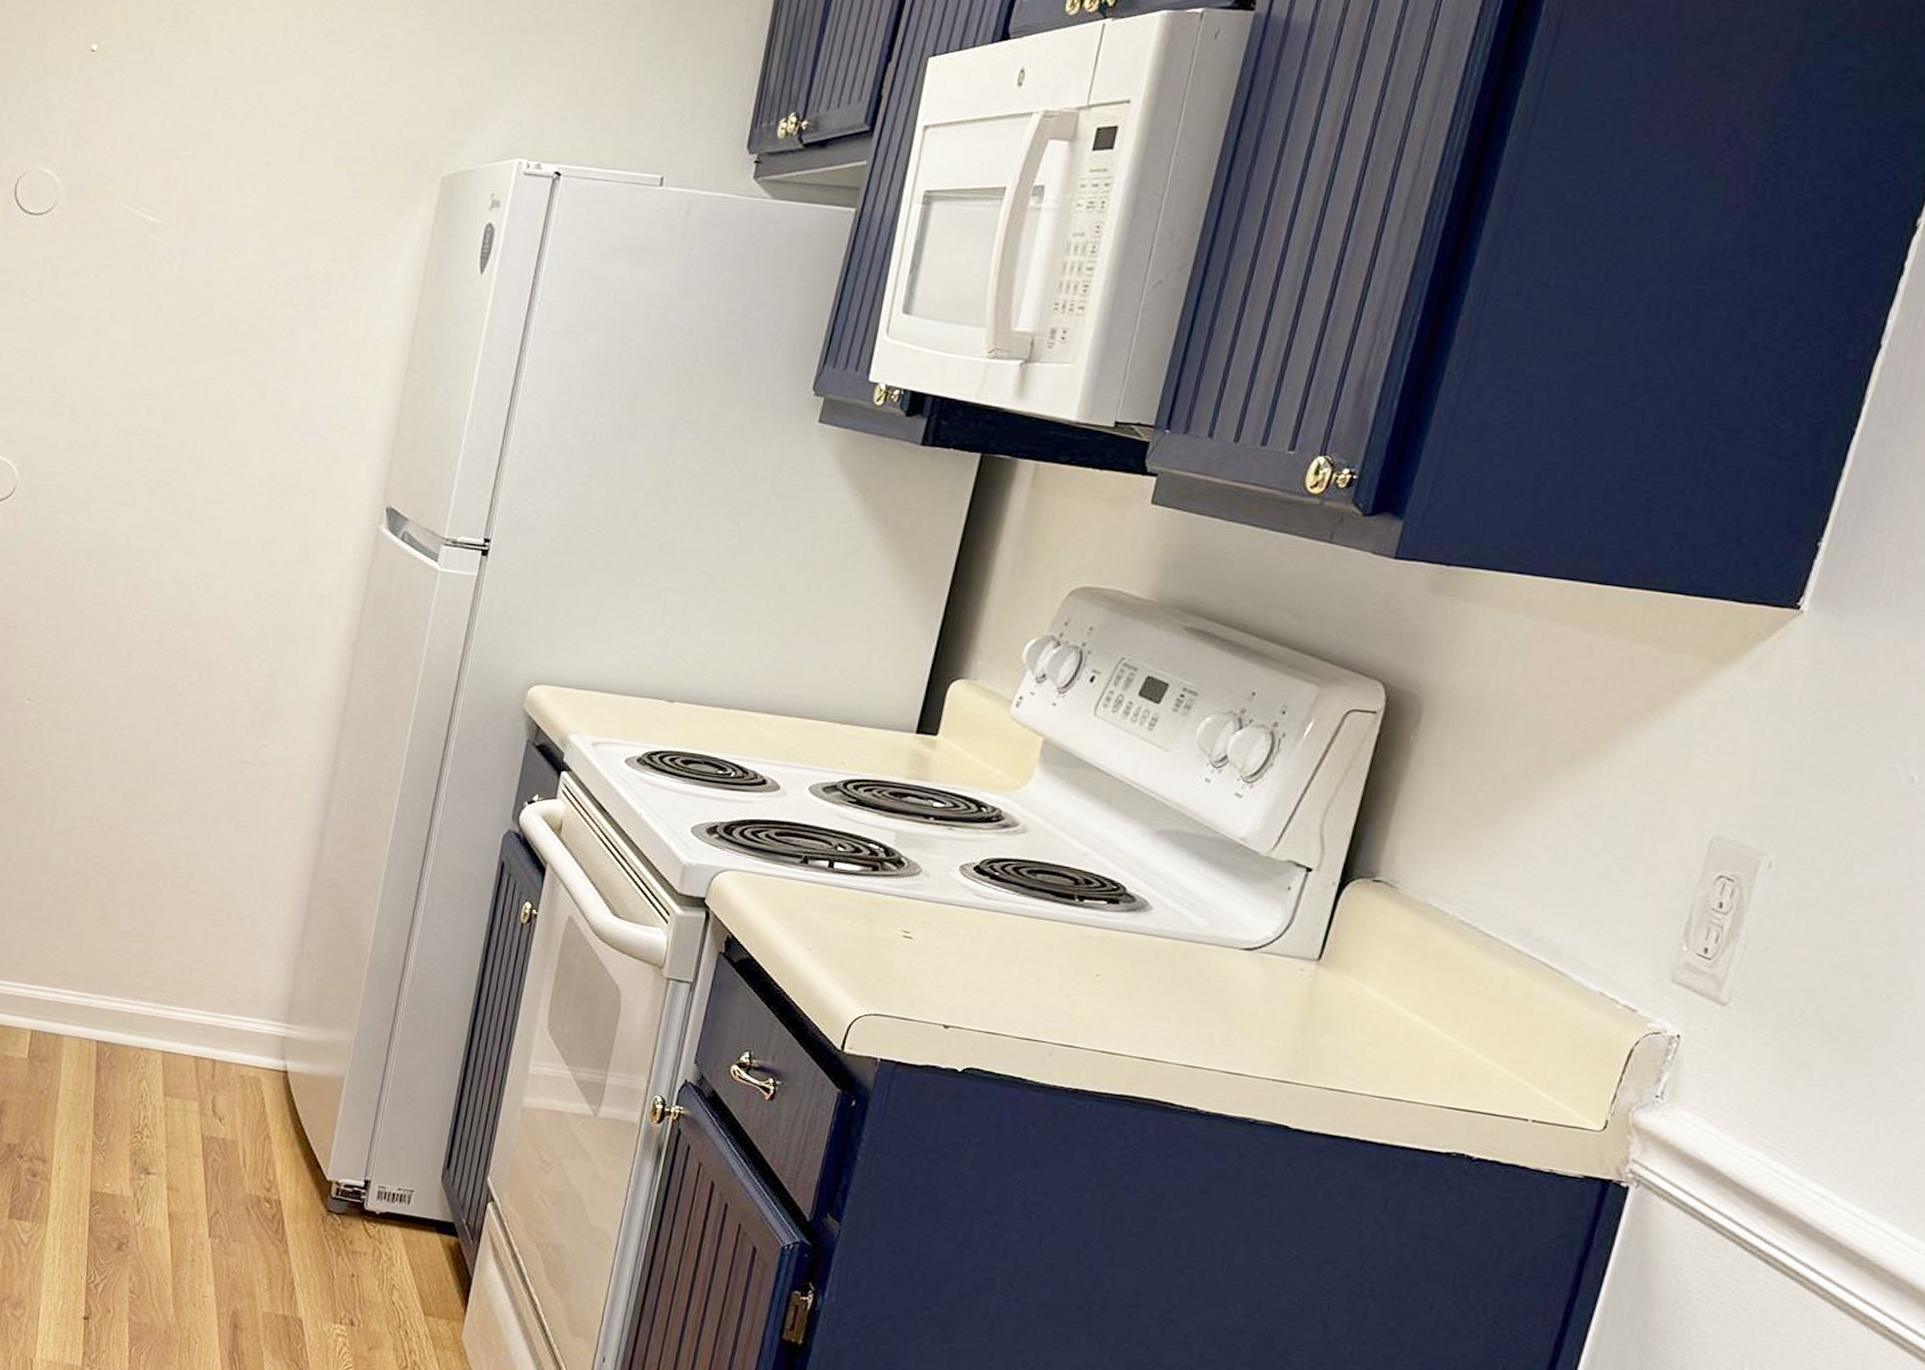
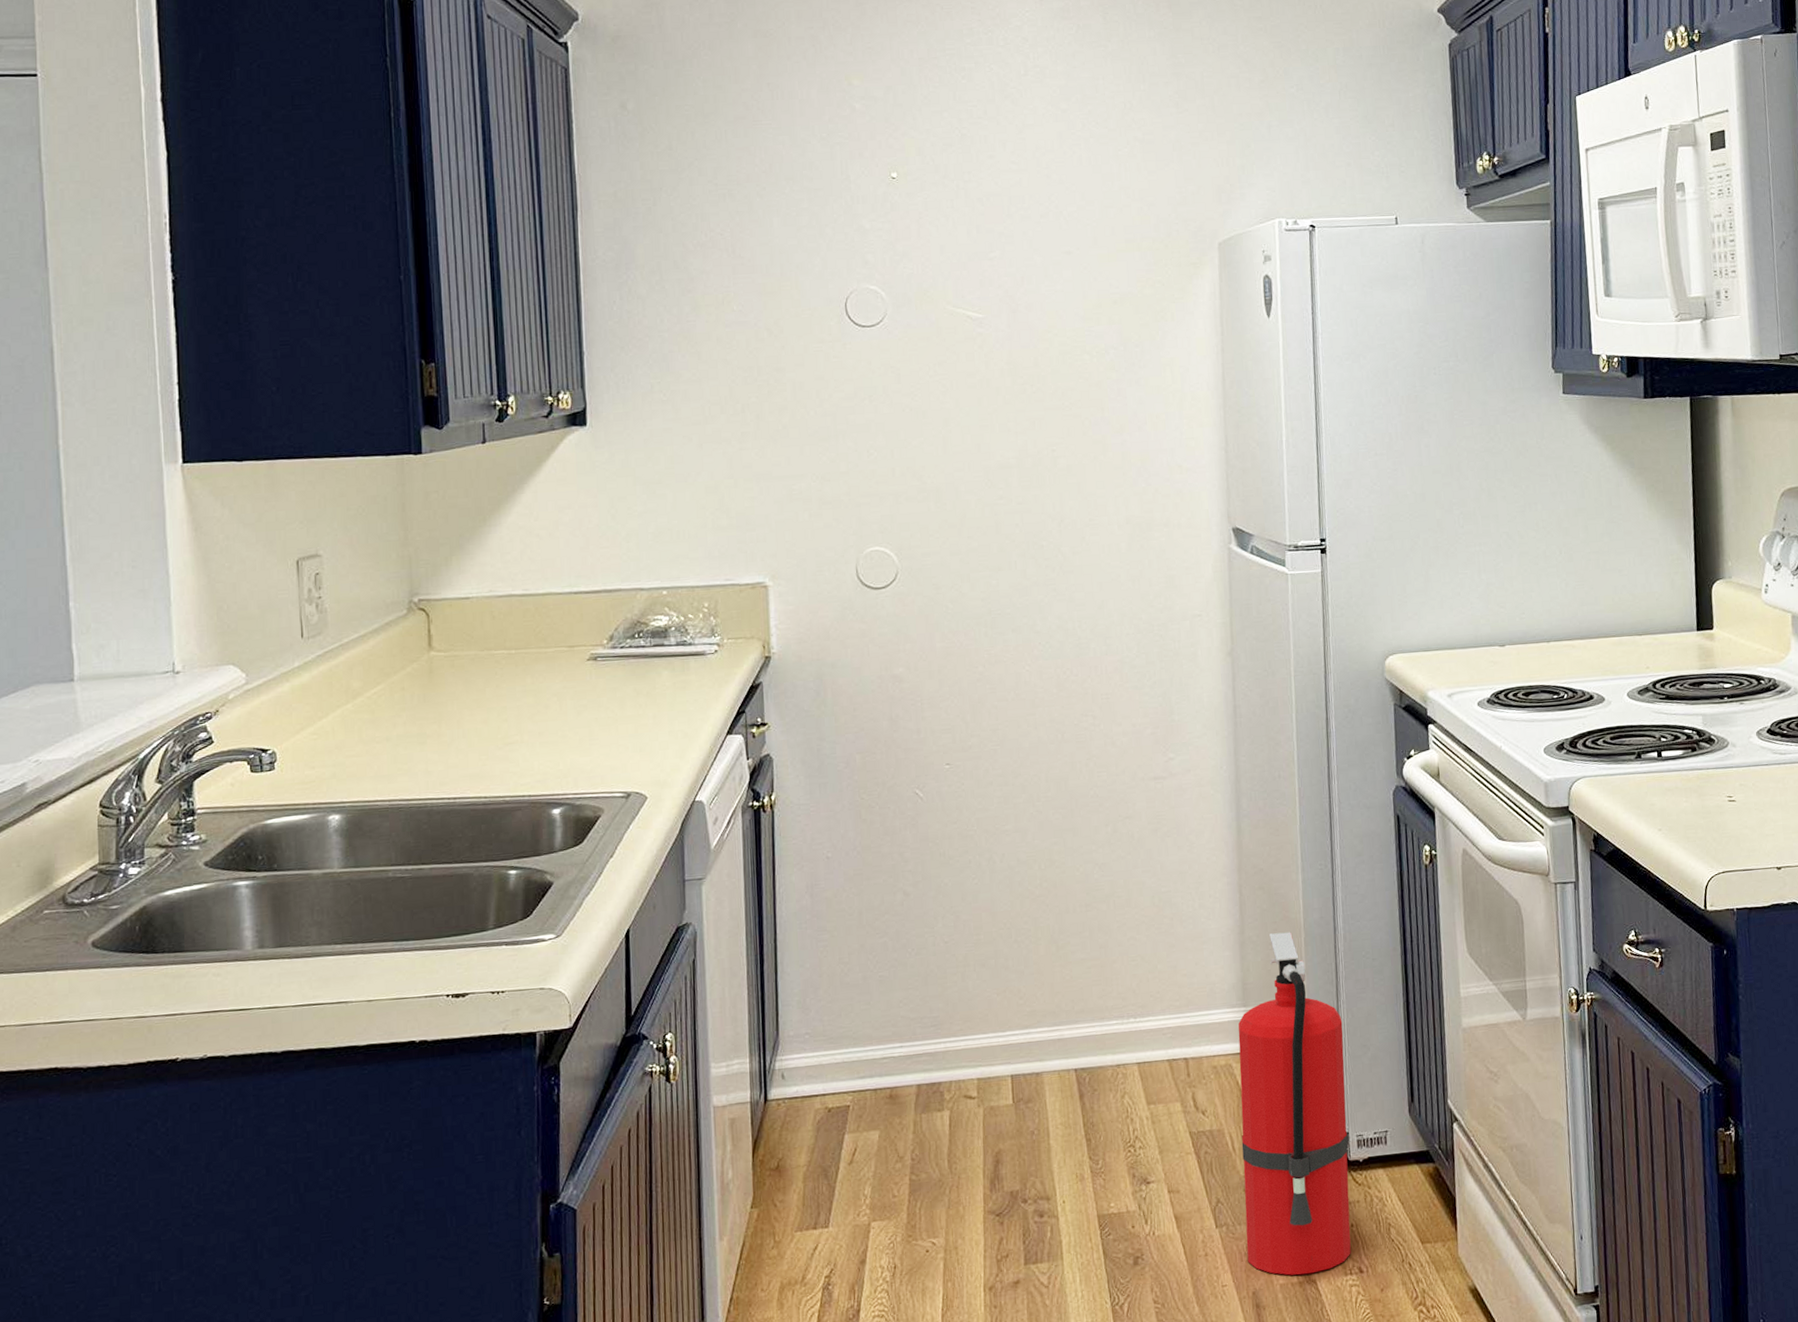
fire extinguisher: none [234,954,390,1312] -> present [1238,932,1351,1275]

